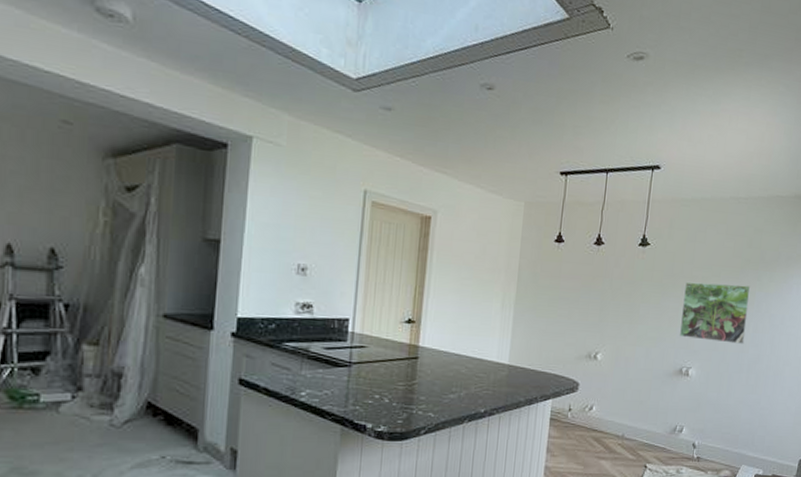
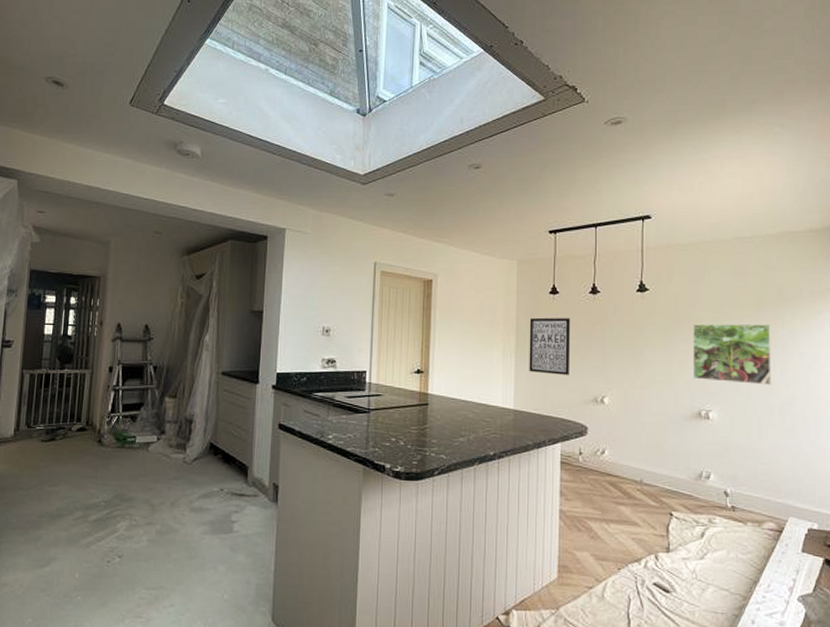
wall art: none [527,267,573,330] -> present [529,317,571,375]

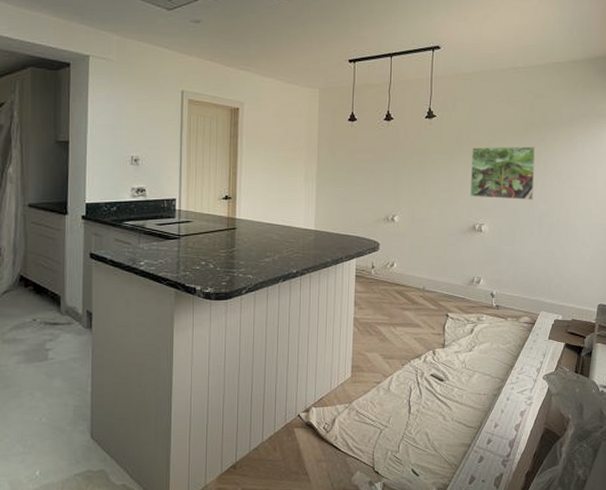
wall art: present [529,317,571,375] -> none [329,143,367,197]

